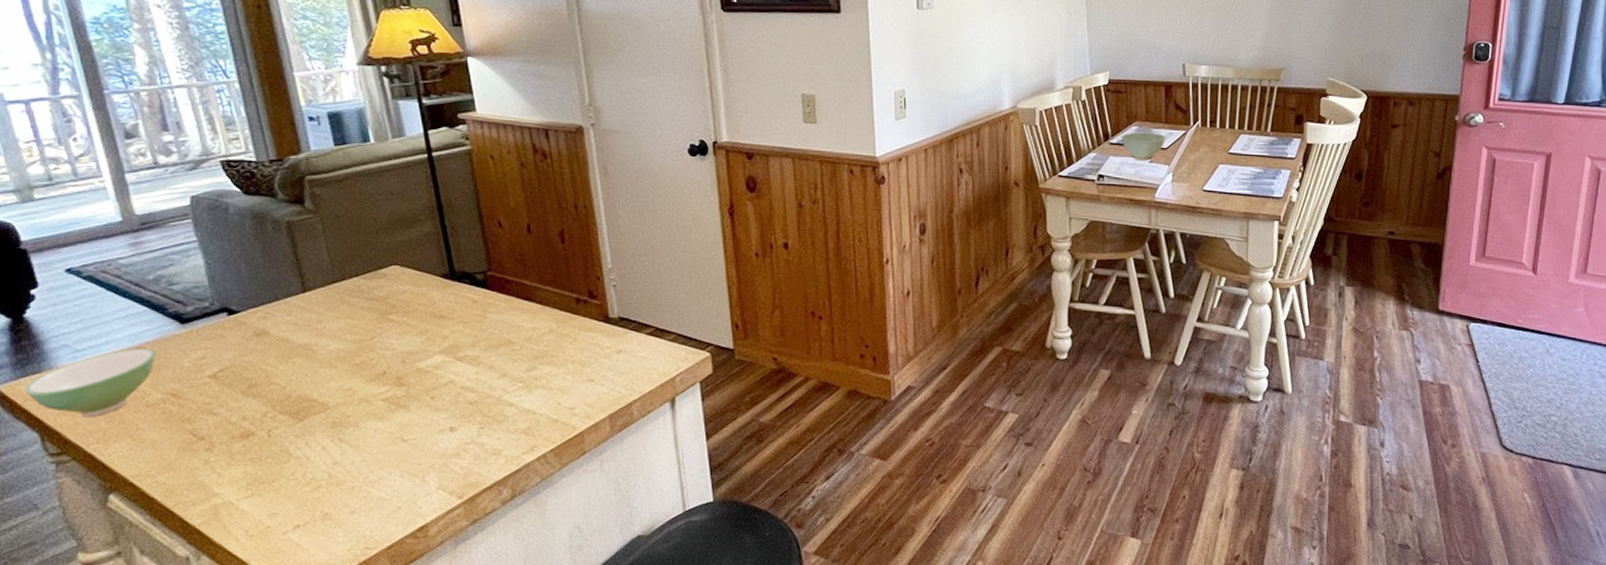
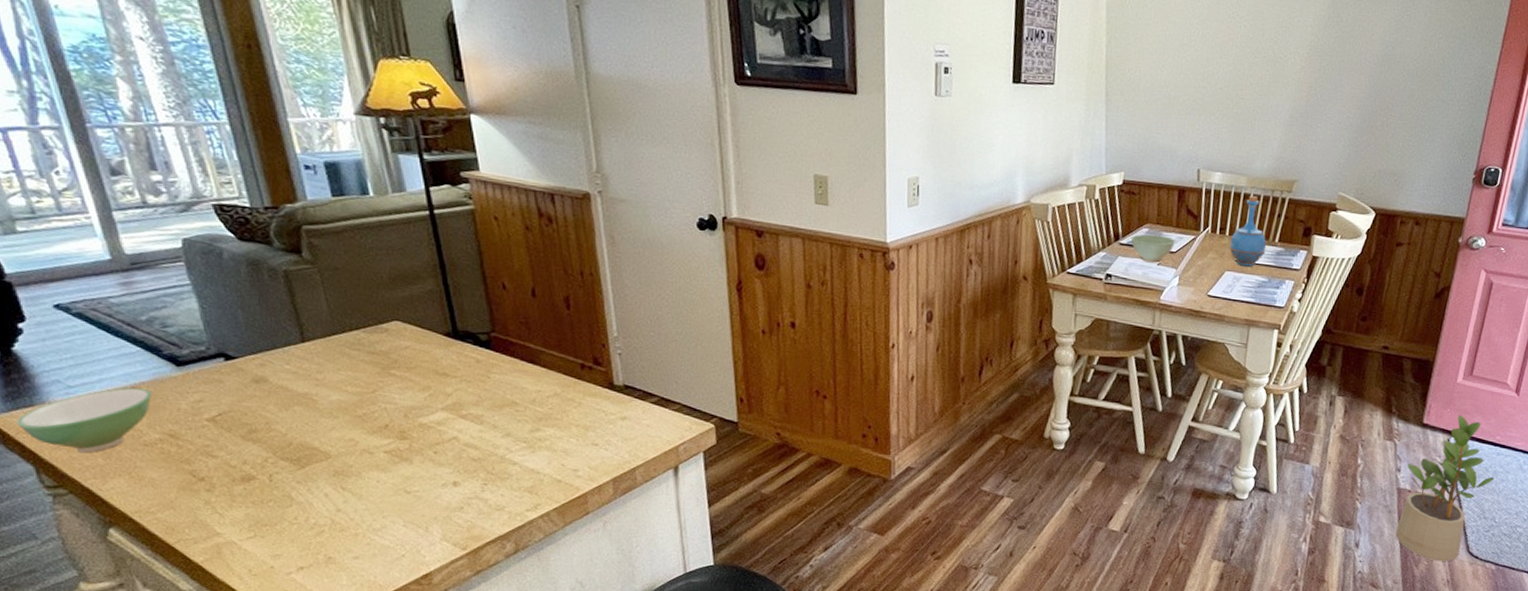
bottle: none [1221,87,1259,158] -> present [1229,196,1267,267]
potted plant: none [1422,299,1521,458] -> present [1395,415,1495,562]

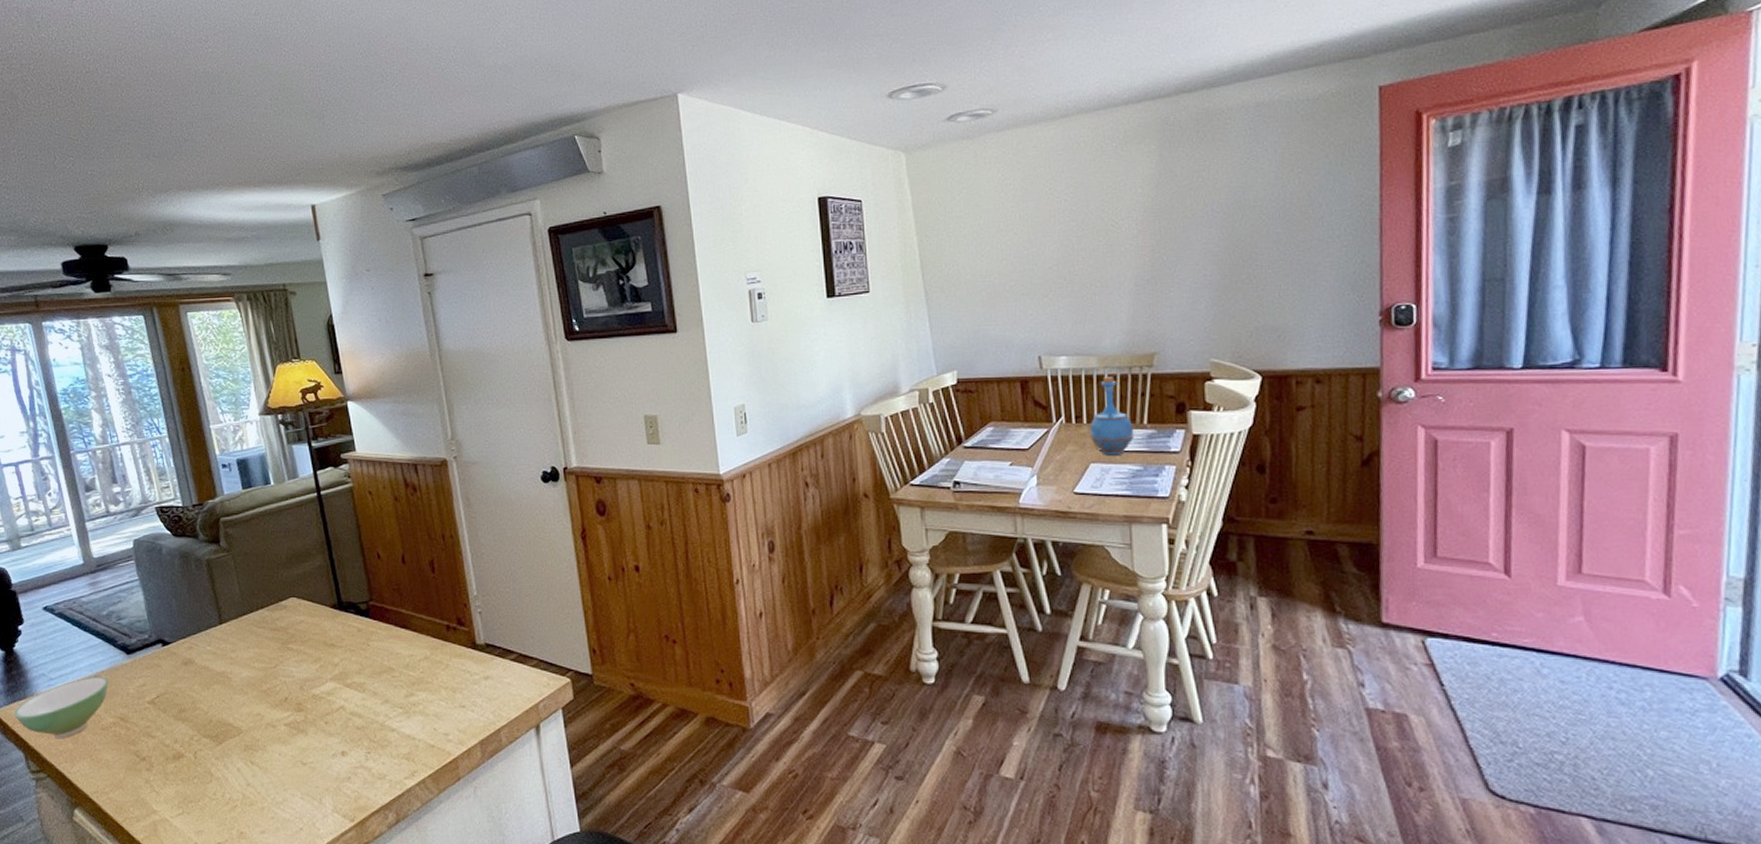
bowl: present [1130,234,1175,263] -> none [975,432,1026,464]
potted plant: present [1395,415,1495,562] -> none [1373,609,1503,805]

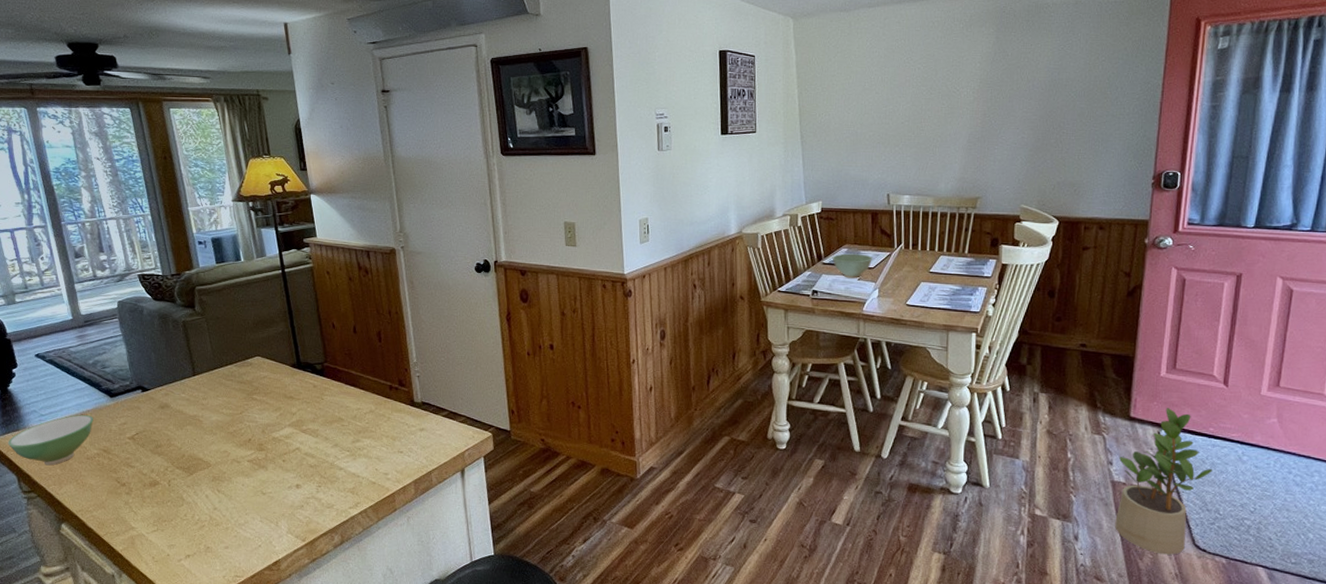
bowl: none [975,432,1026,464] -> present [832,253,872,279]
bottle: present [1089,377,1135,456] -> none [922,214,957,277]
potted plant: none [1373,609,1503,805] -> present [1115,408,1213,555]

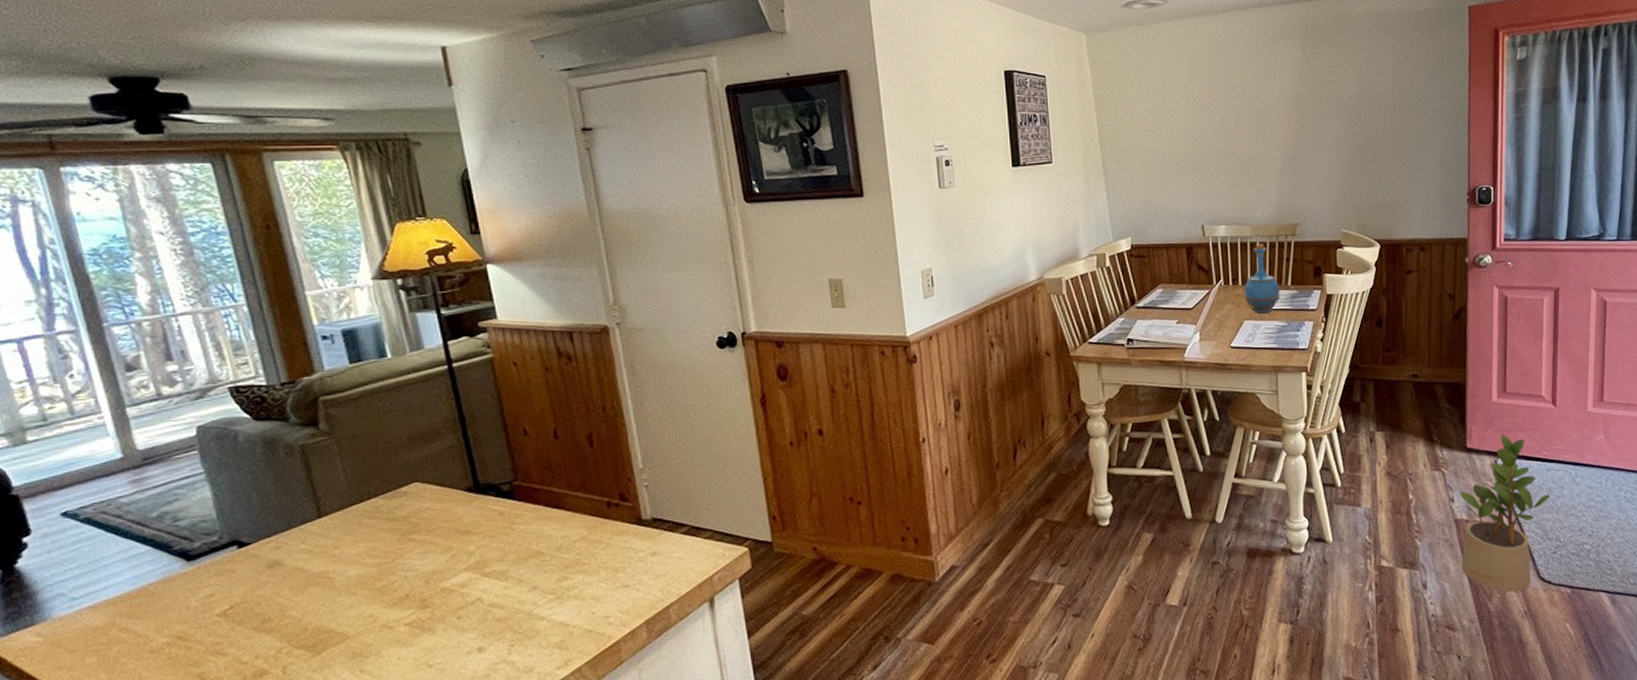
bowl: present [7,415,94,466] -> none [15,590,160,671]
bowl: present [832,253,872,279] -> none [1146,294,1190,322]
bottle: none [922,214,957,277] -> present [1244,244,1281,313]

